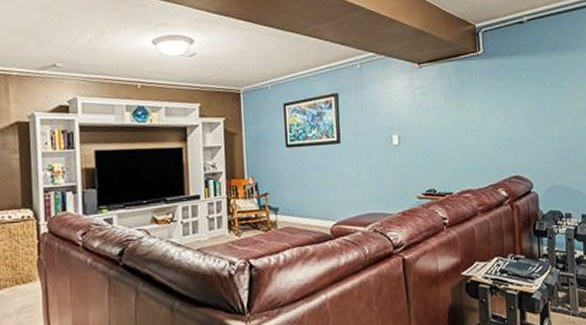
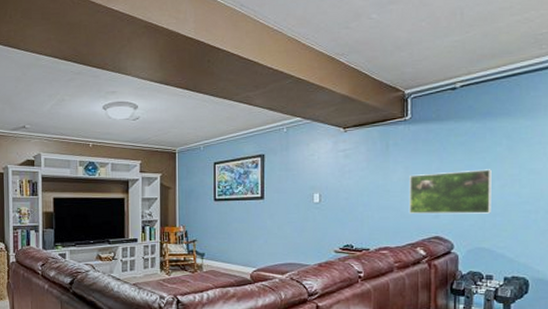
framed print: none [486,104,565,153] -> present [410,169,492,214]

